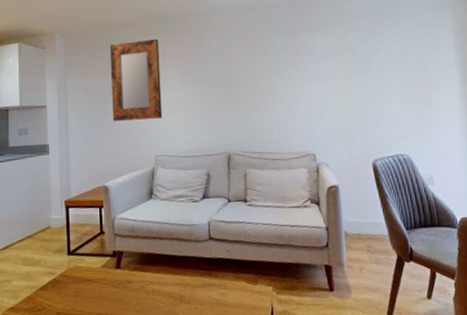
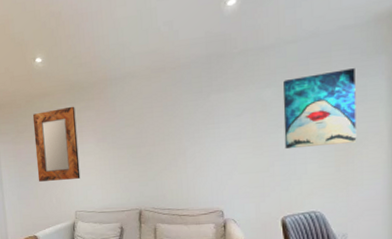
wall art: none [365,19,433,92] -> present [282,68,357,150]

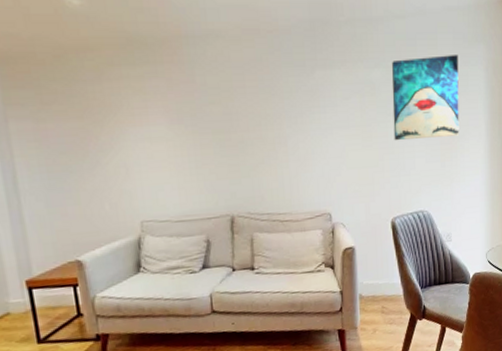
home mirror: present [32,106,81,182] -> none [65,70,147,180]

